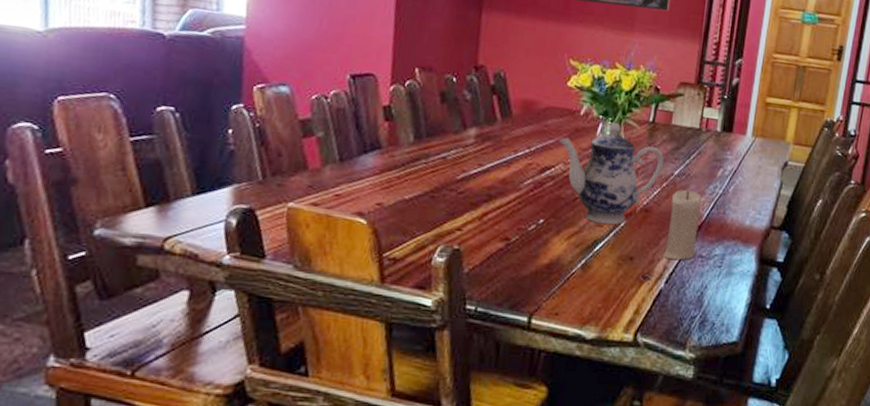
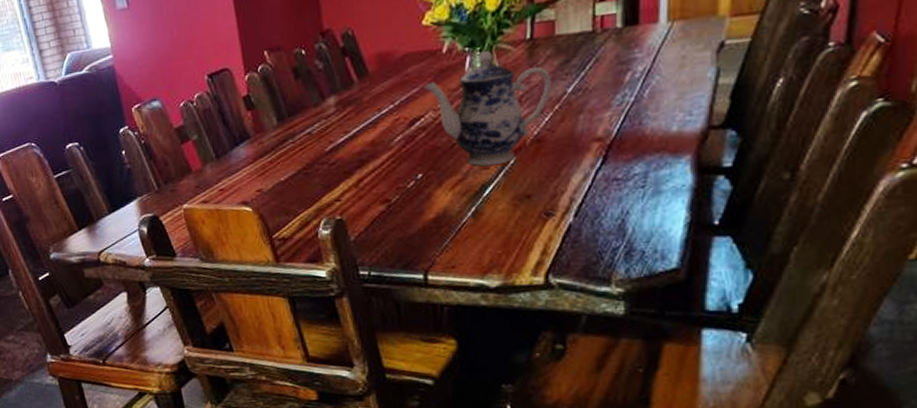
candle: present [662,190,702,261] -> none [566,106,609,190]

